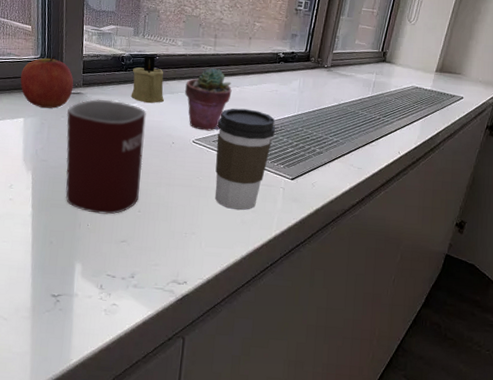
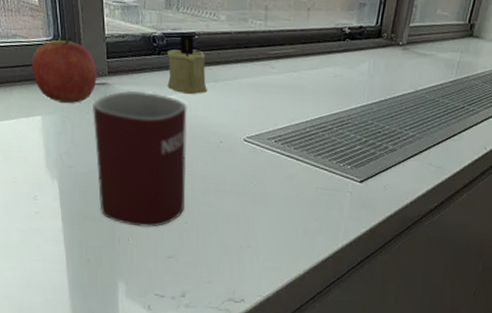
potted succulent: present [185,67,232,131] -> none [232,48,288,127]
coffee cup: present [215,108,276,211] -> none [272,98,342,219]

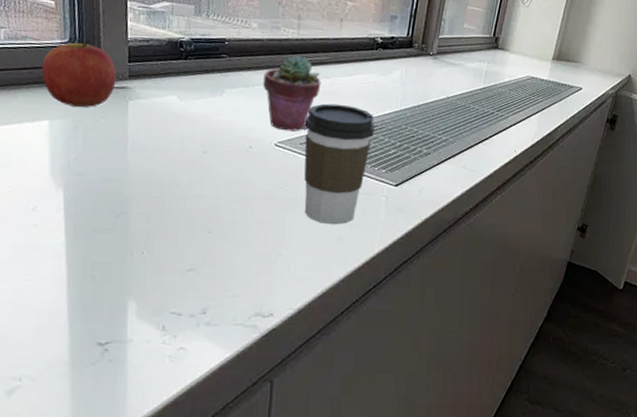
mug: present [92,90,187,227] -> none [108,94,215,238]
candle: present [166,34,207,95] -> none [193,39,237,100]
potted succulent: none [232,48,288,127] -> present [263,55,321,132]
coffee cup: none [272,98,342,219] -> present [304,103,376,225]

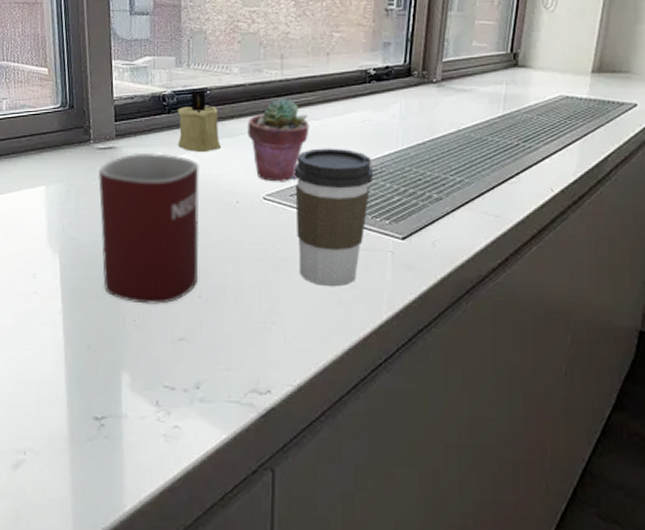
apple: present [41,39,117,107] -> none [38,102,104,170]
mug: none [108,94,215,238] -> present [97,152,200,304]
candle: none [193,39,237,100] -> present [177,90,221,153]

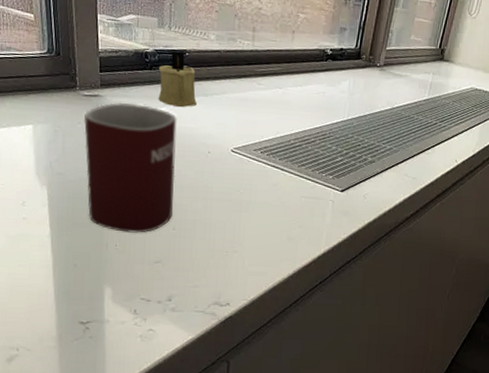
potted succulent: present [248,97,310,182] -> none [220,66,274,139]
coffee cup: present [294,148,374,287] -> none [258,112,324,226]

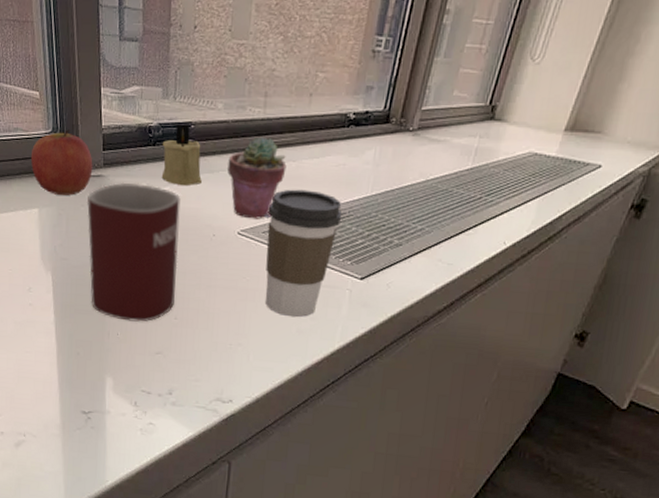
apple: none [24,50,90,113] -> present [30,128,93,196]
potted succulent: none [220,66,274,139] -> present [227,136,287,219]
coffee cup: none [258,112,324,226] -> present [265,189,343,318]

